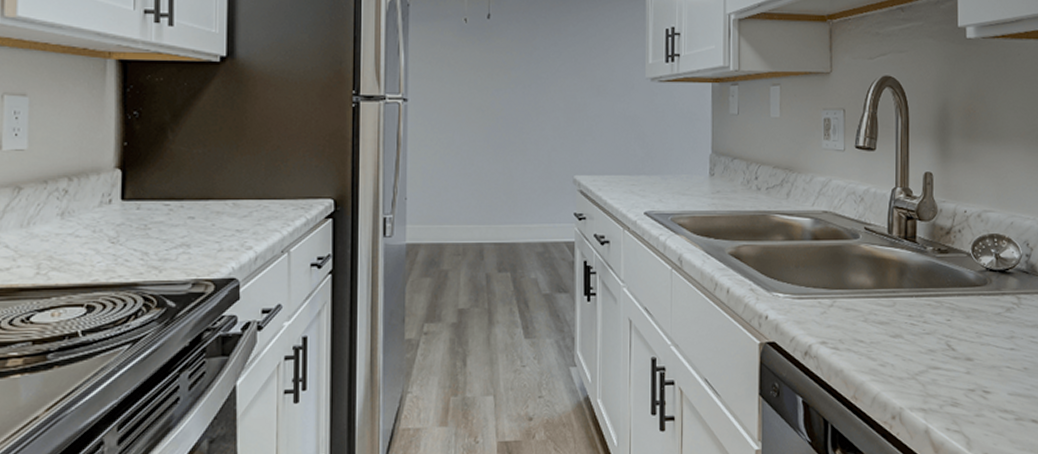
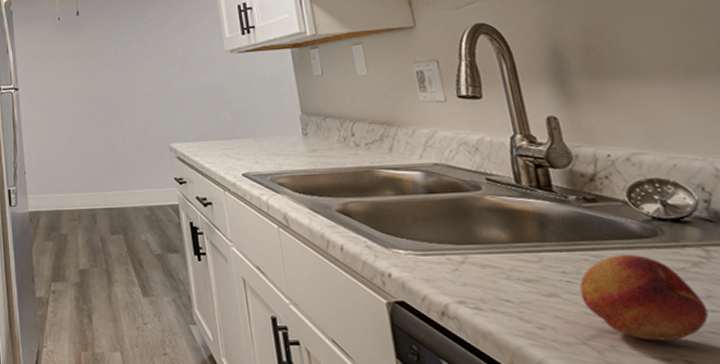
fruit: none [919,300,1009,375] -> present [579,254,709,341]

